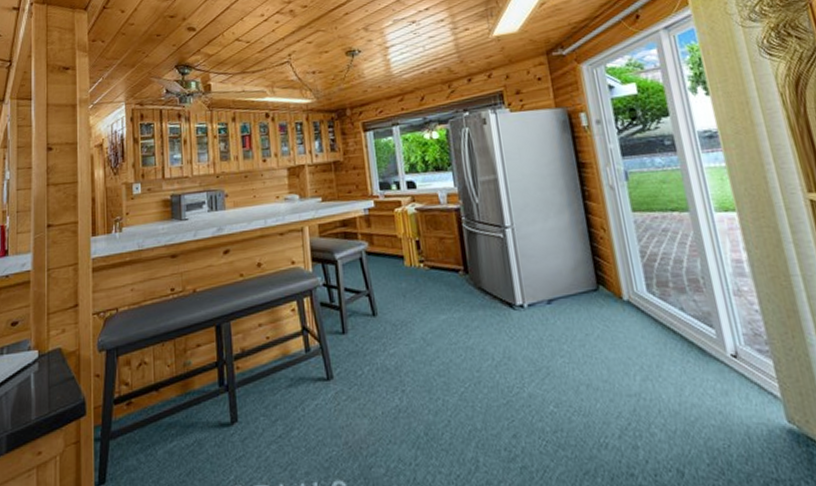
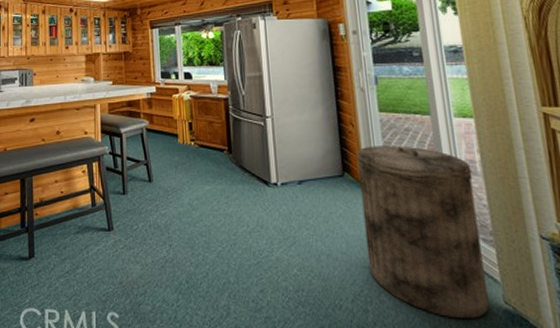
trash can: none [611,249,772,446] -> present [357,145,490,319]

